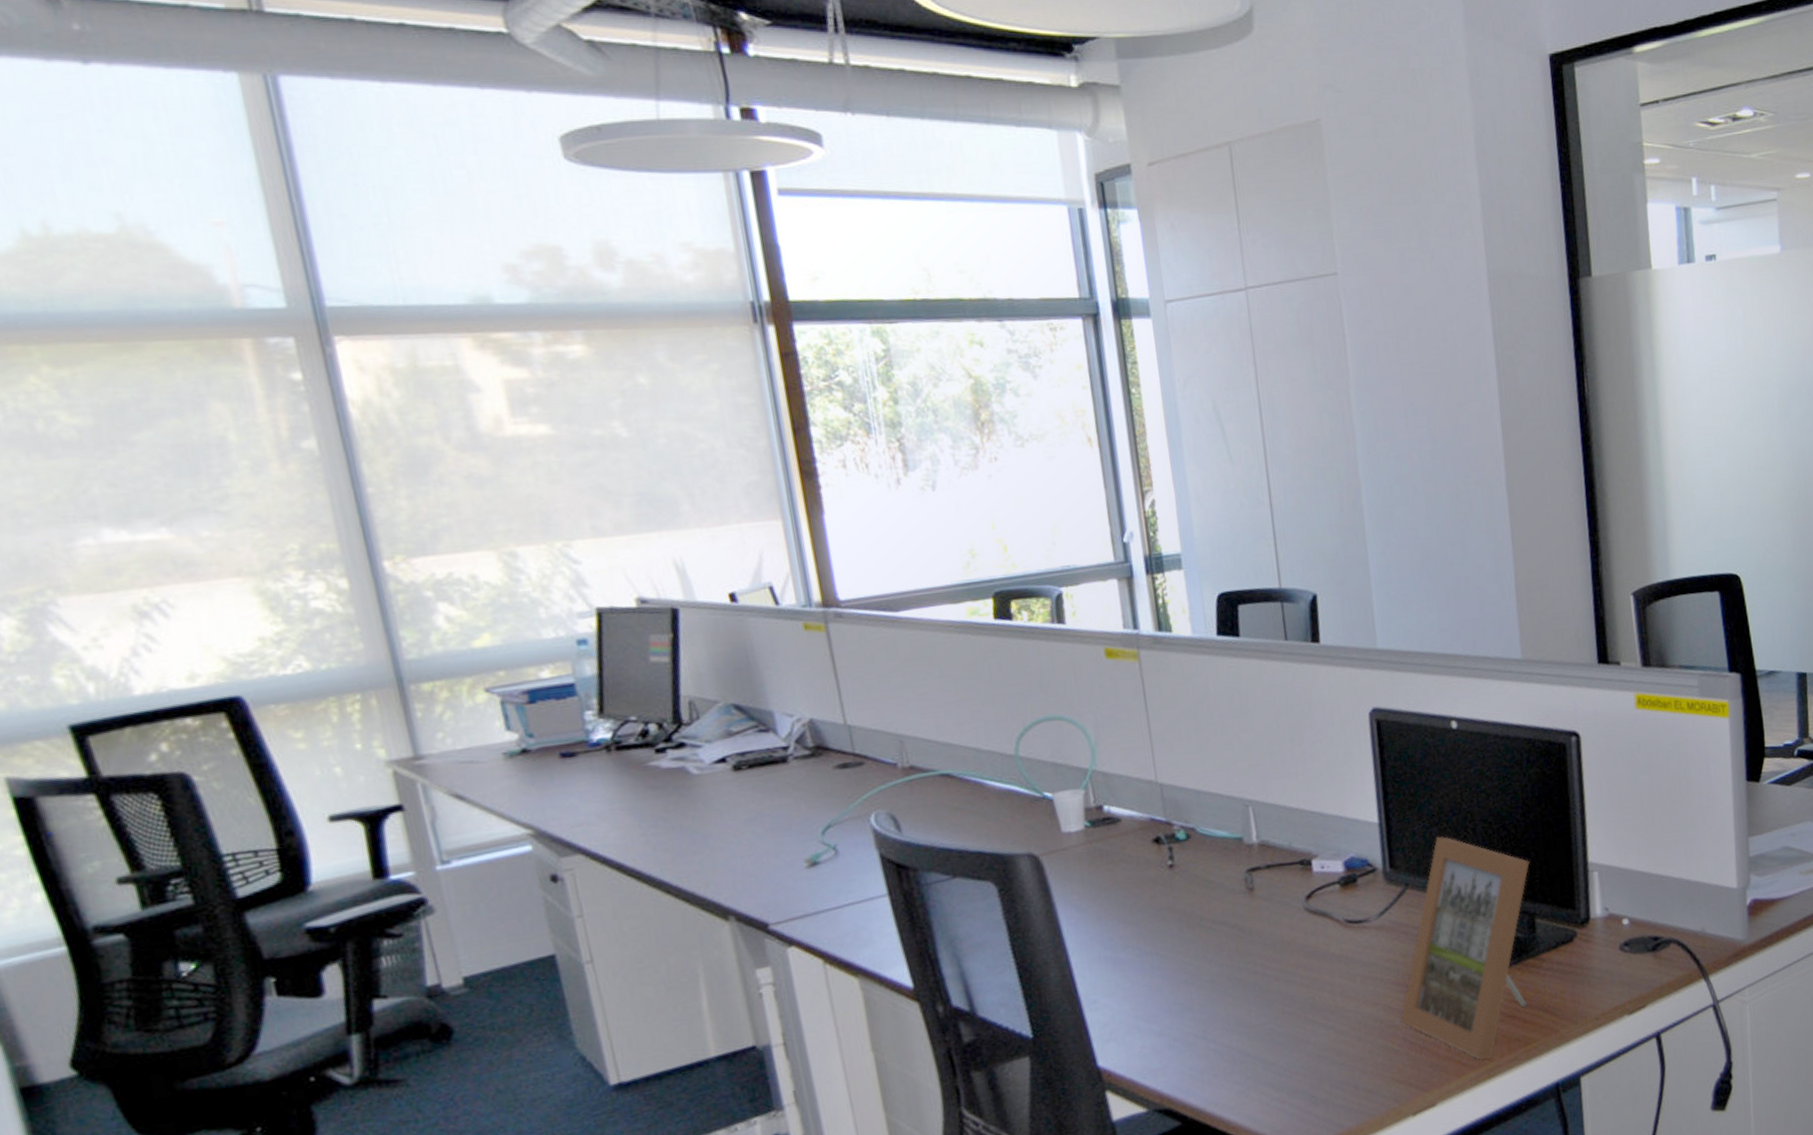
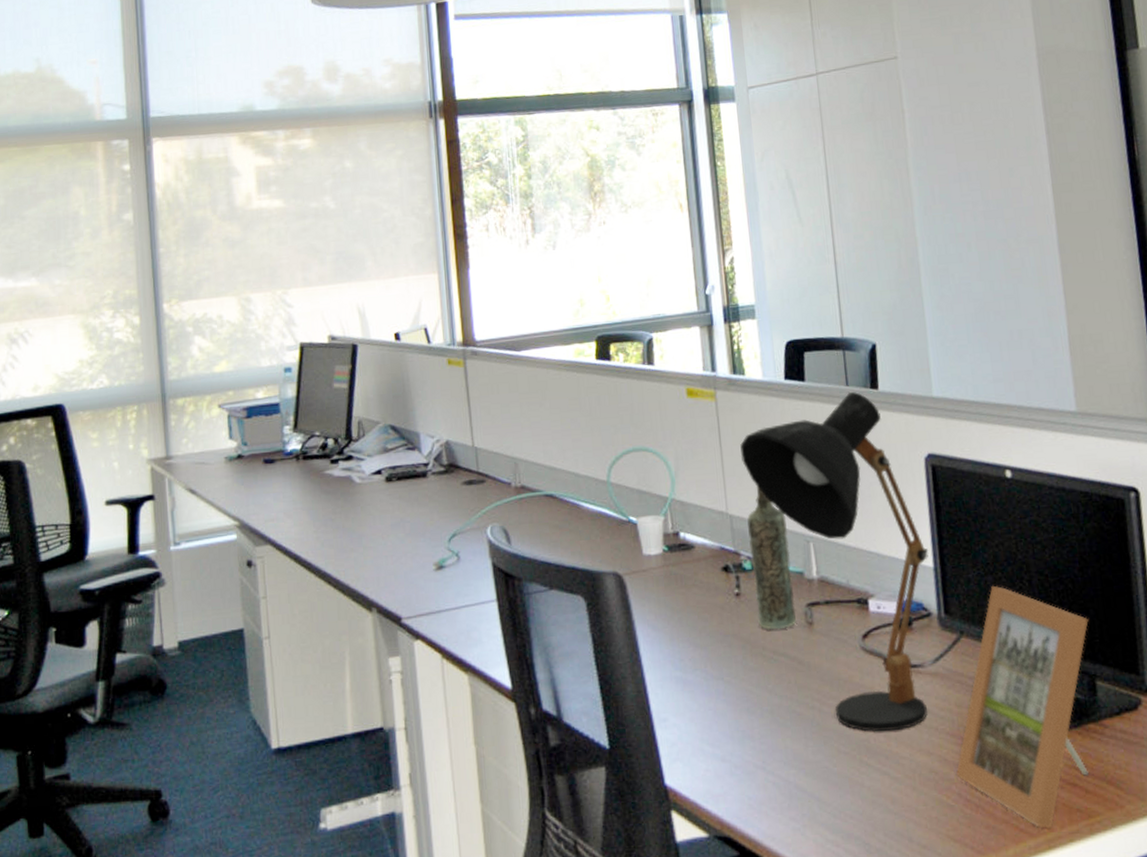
desk lamp: none [1169,646,1374,990] -> present [740,391,929,733]
bottle: none [1179,750,1236,900] -> present [747,485,796,630]

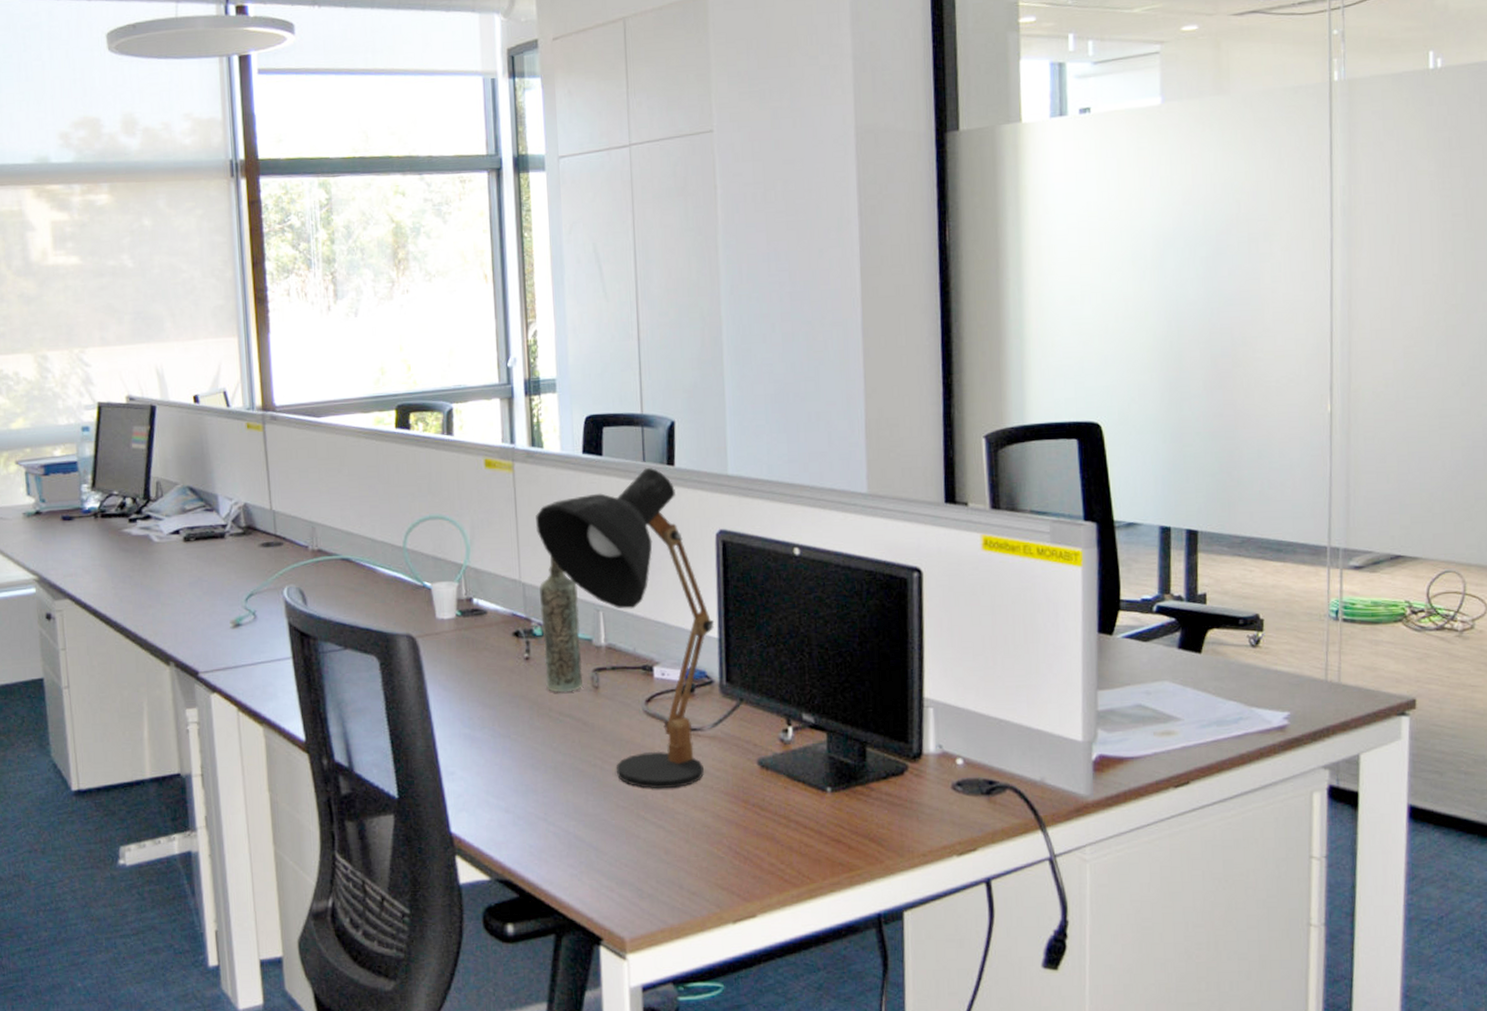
picture frame: present [956,585,1089,828] -> none [728,656,864,880]

